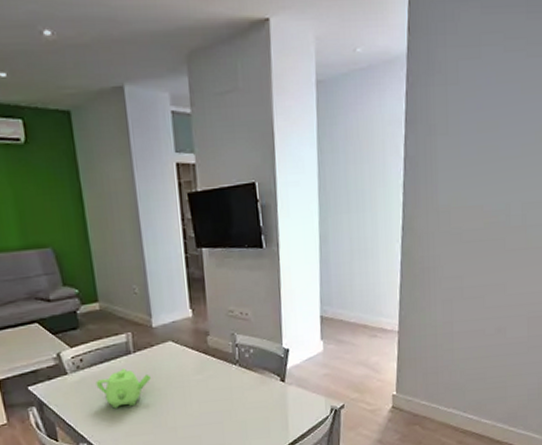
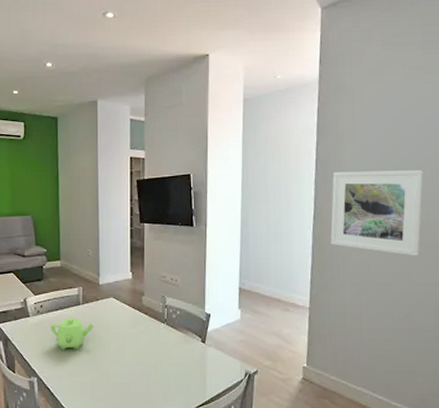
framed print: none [421,164,521,265] -> present [330,169,424,256]

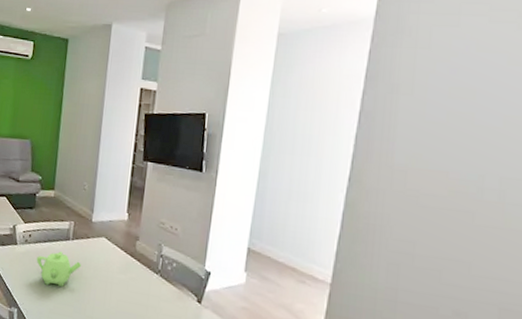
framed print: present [330,169,424,256] -> none [367,127,502,243]

